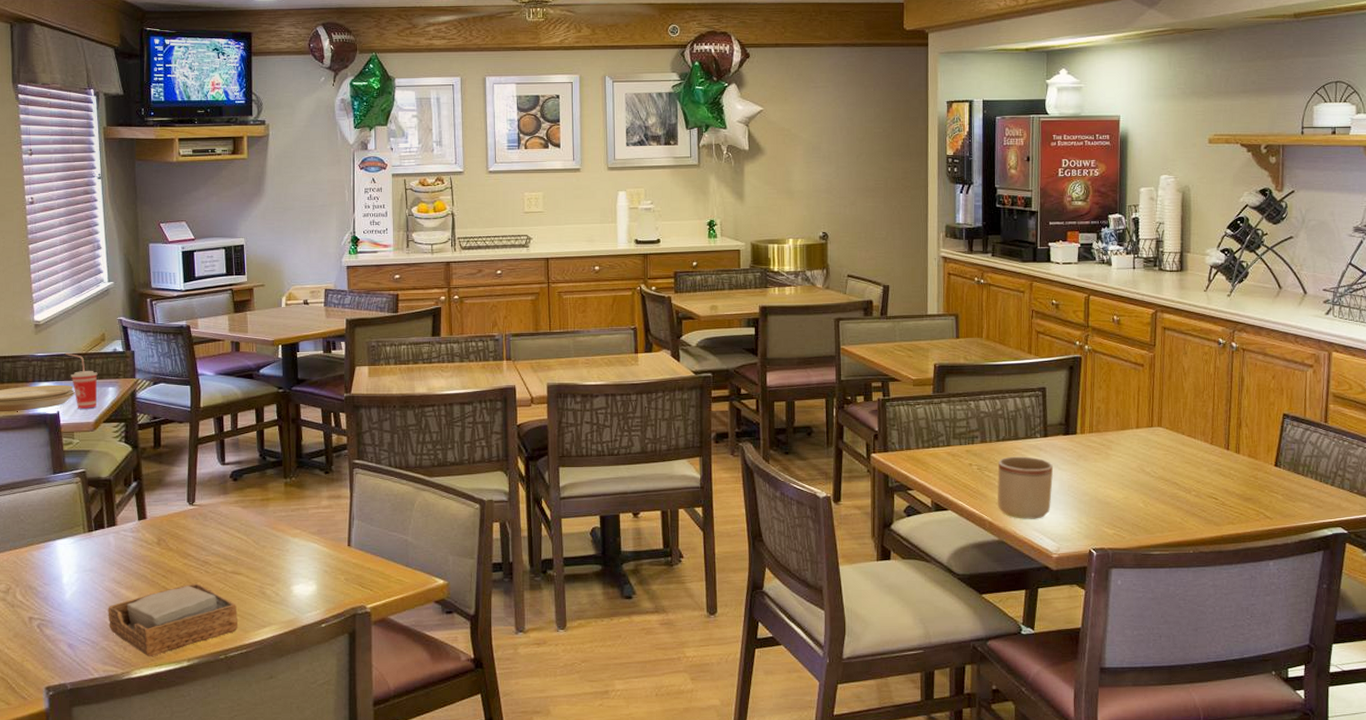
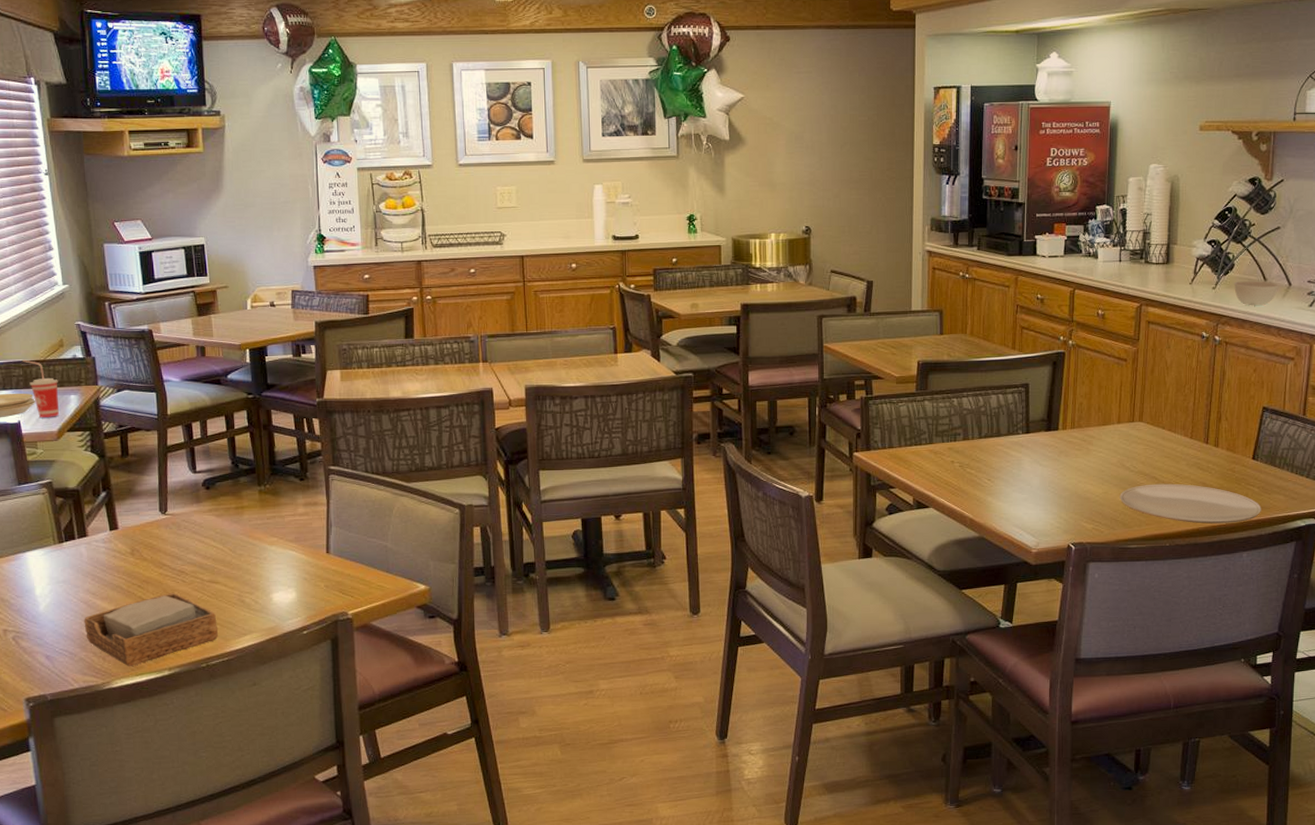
mug: present [997,456,1054,519] -> none [978,453,1035,516]
plate: none [1140,489,1286,531] -> present [1119,483,1261,524]
soup bowl: none [1249,289,1295,314] -> present [1234,281,1279,306]

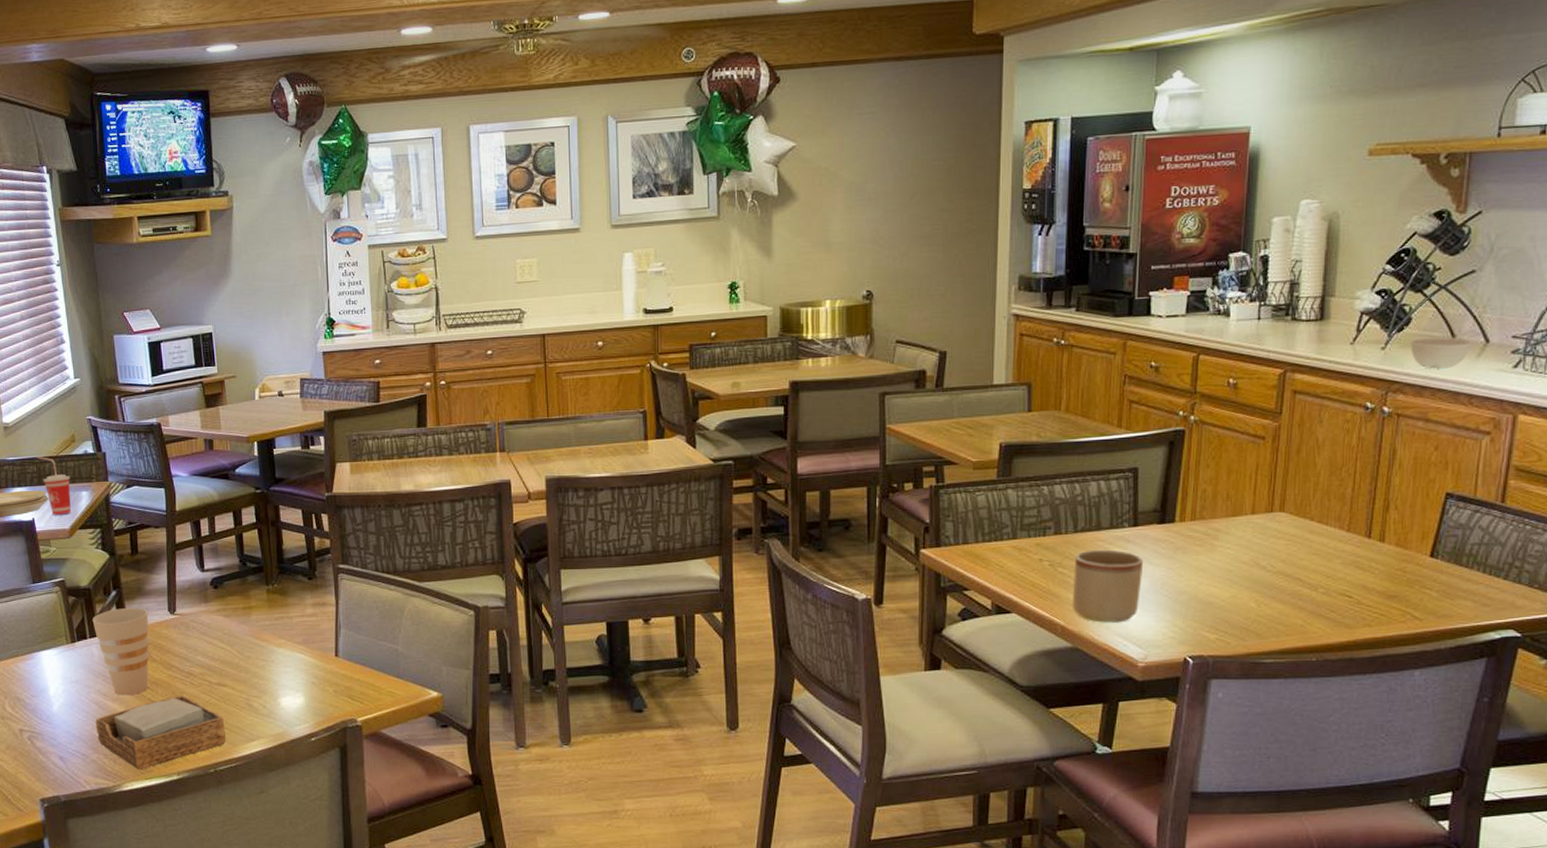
cup: none [81,508,140,594] -> present [92,607,149,696]
mug: none [978,453,1035,516] -> present [1072,549,1144,623]
plate: present [1119,483,1261,524] -> none [1252,586,1441,635]

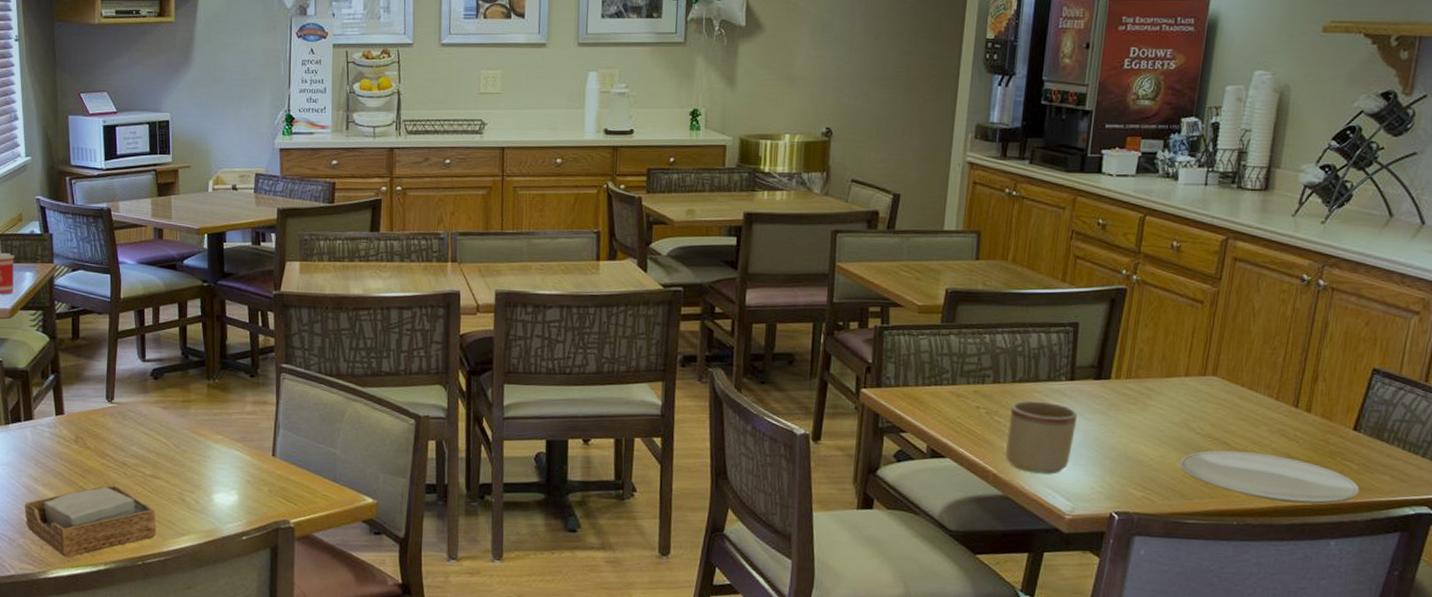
cup: present [92,607,149,696] -> none [28,392,85,482]
plate: none [1252,586,1441,635] -> present [1179,450,1360,504]
soup bowl: present [1411,338,1473,369] -> none [1349,216,1409,247]

